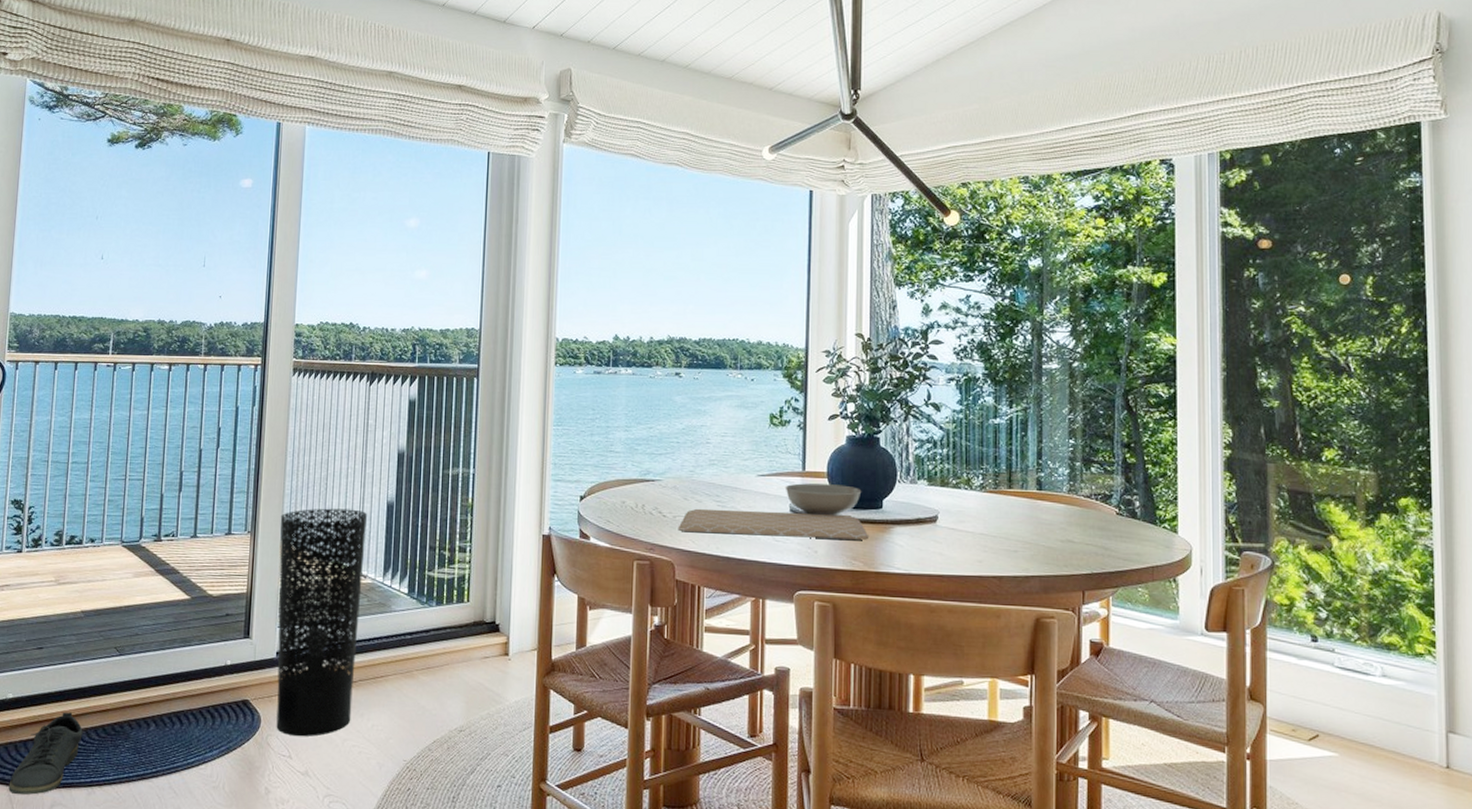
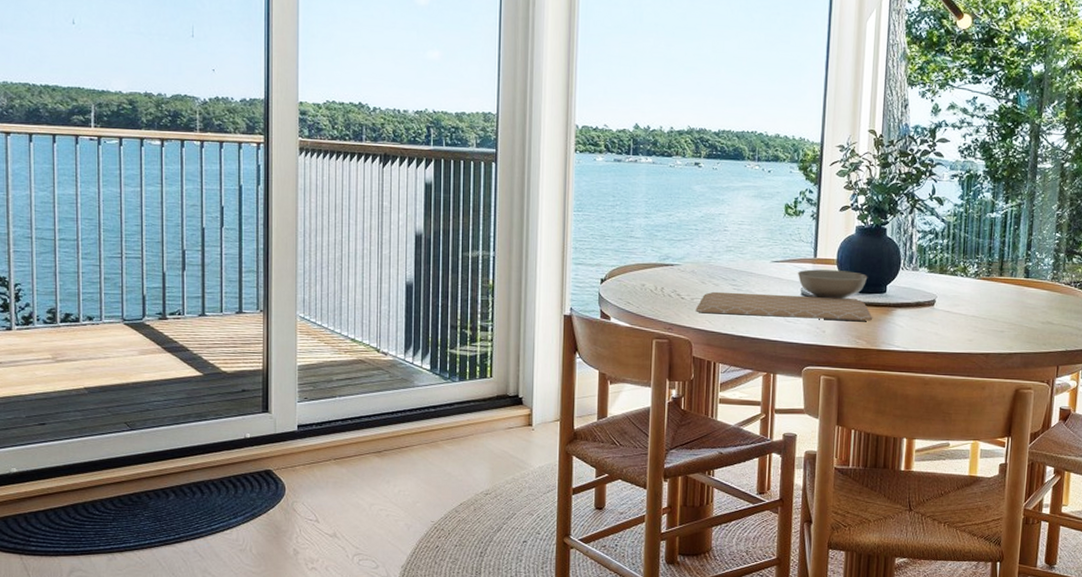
shoe: present [8,712,83,795] -> none [22,484,98,562]
umbrella stand: present [276,508,368,736] -> none [294,288,386,502]

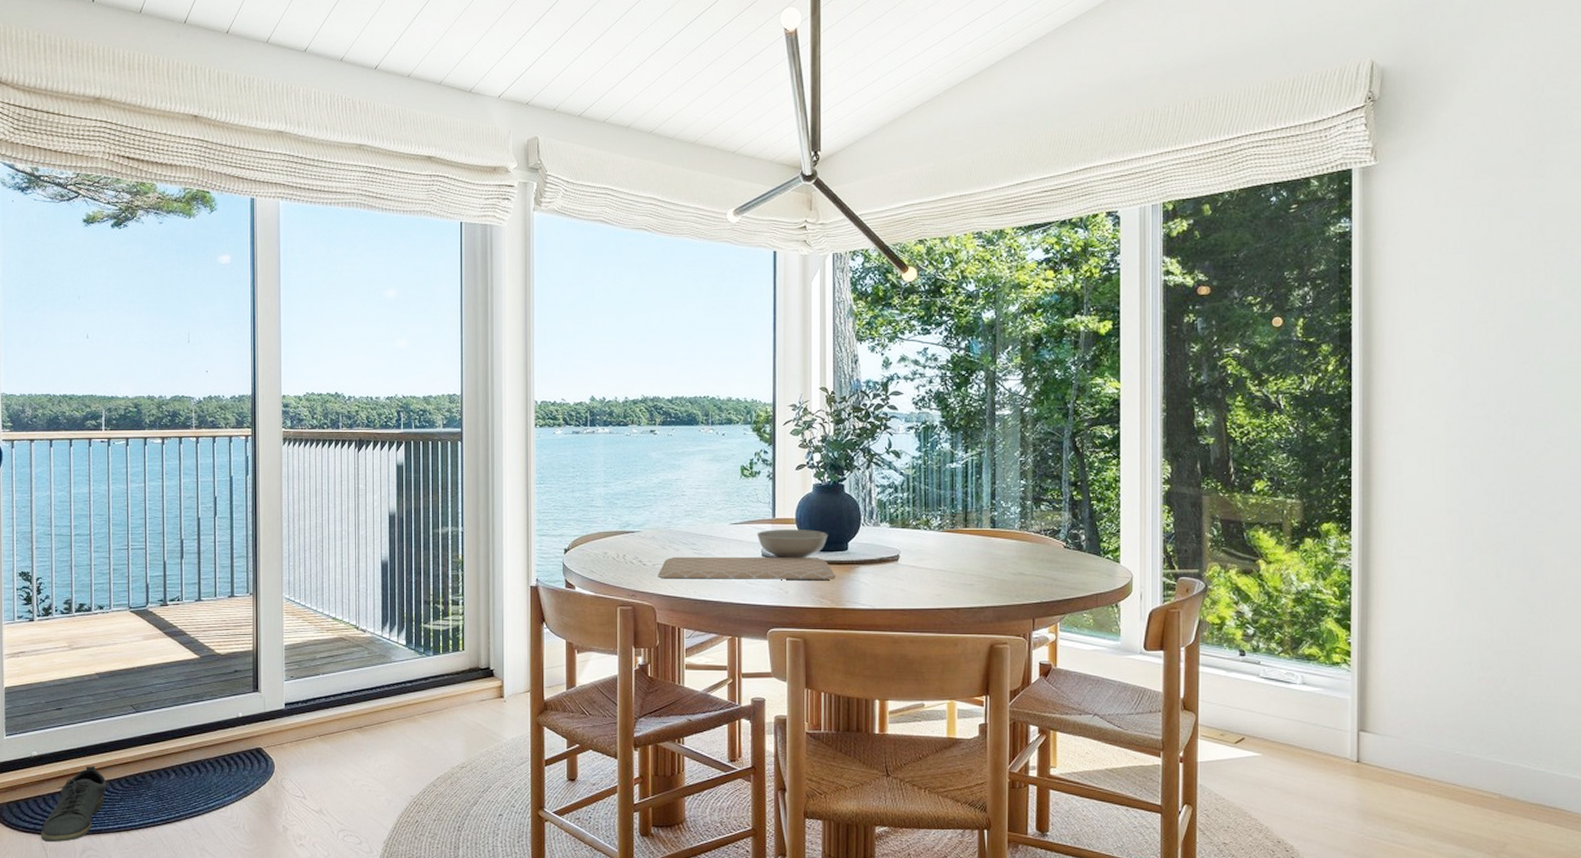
shoe: none [22,484,98,562] -> present [41,766,107,842]

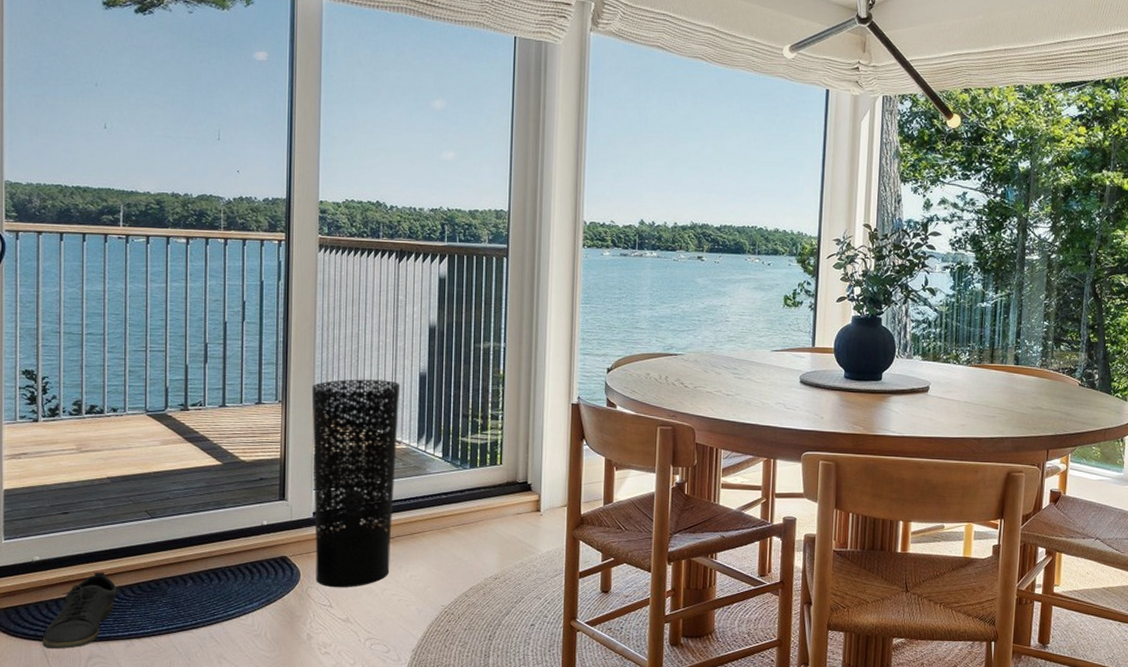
umbrella stand: none [280,569,364,778] -> present [311,379,401,587]
placemat: present [658,556,836,580] -> none [699,380,870,407]
bowl: present [756,530,828,559] -> none [796,358,864,387]

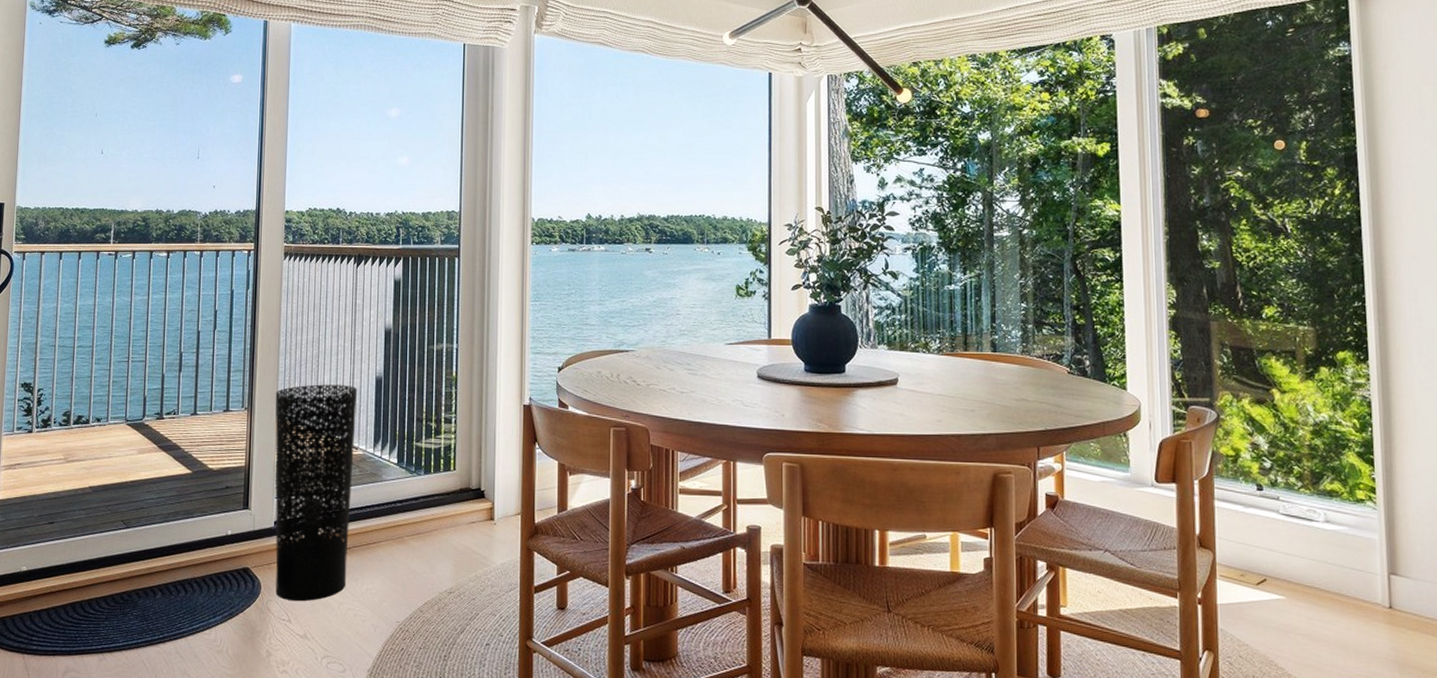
shoe: present [42,572,117,649] -> none [24,582,93,662]

